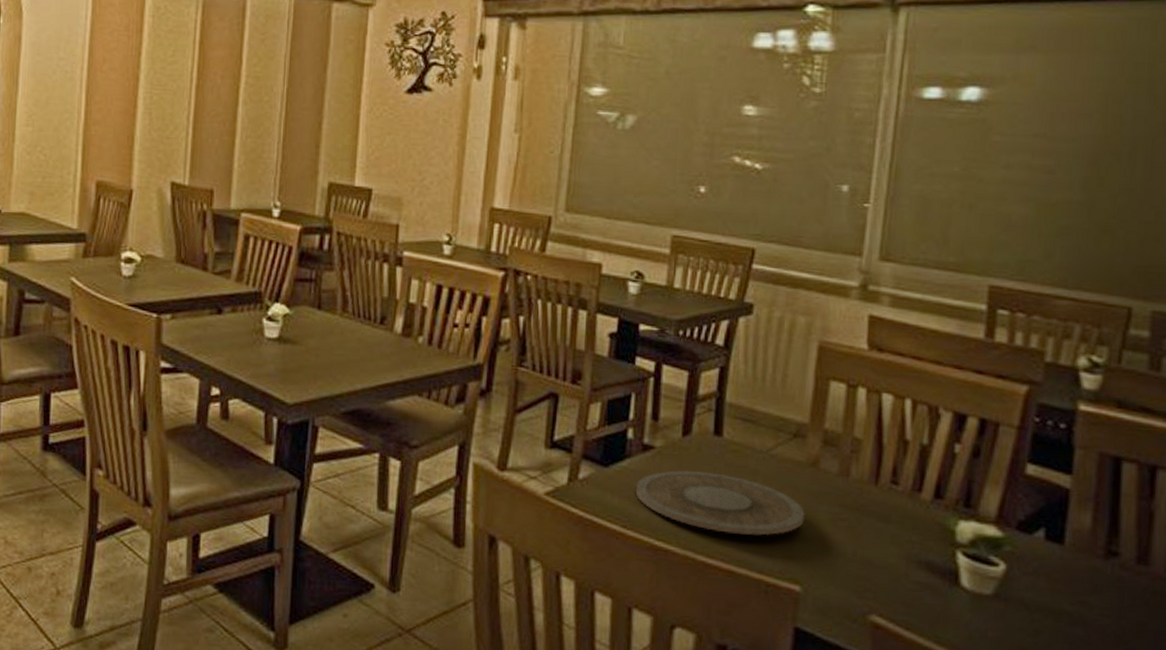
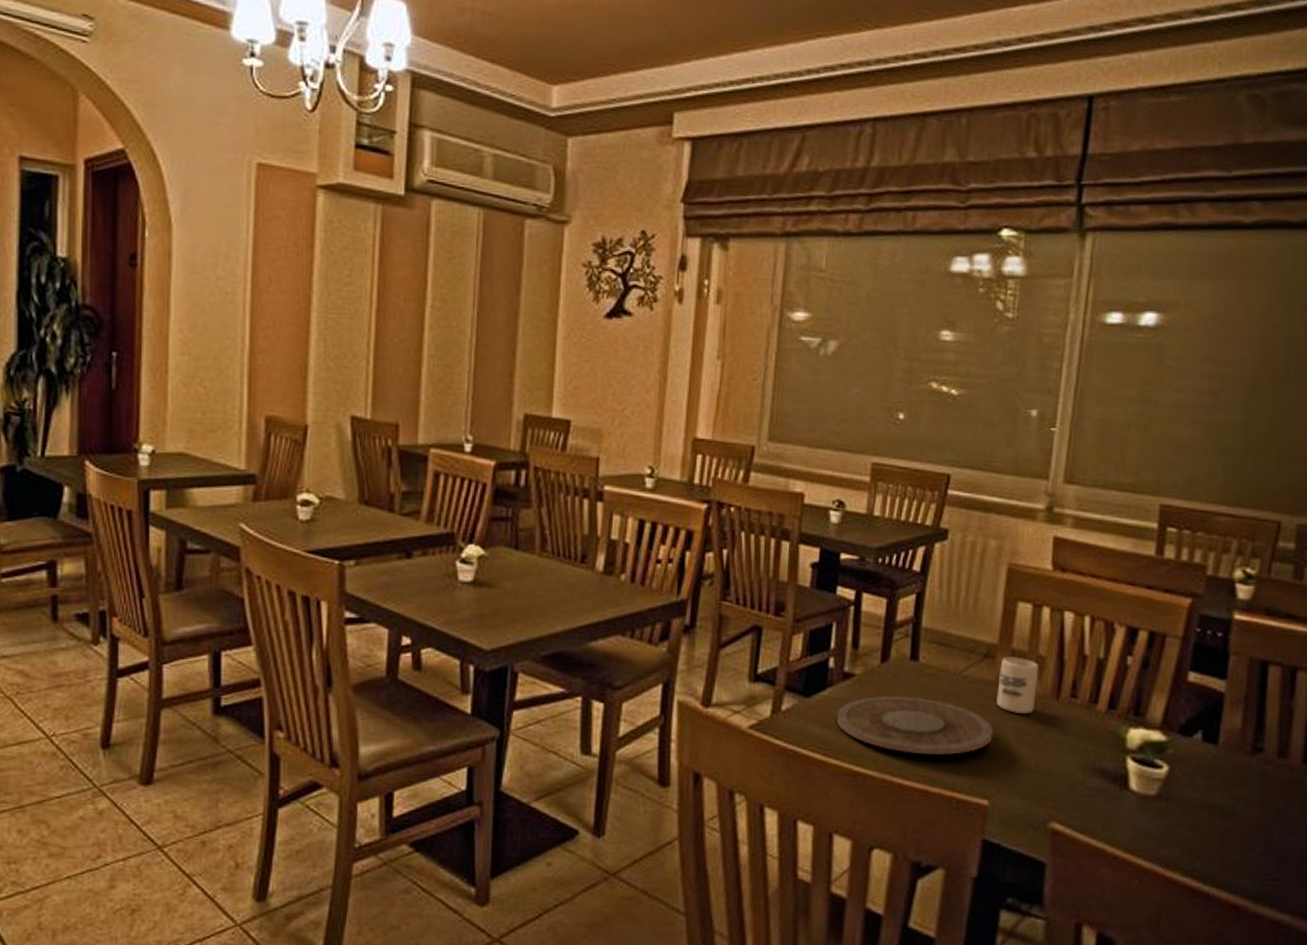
cup: none [808,437,855,499] -> present [996,657,1039,714]

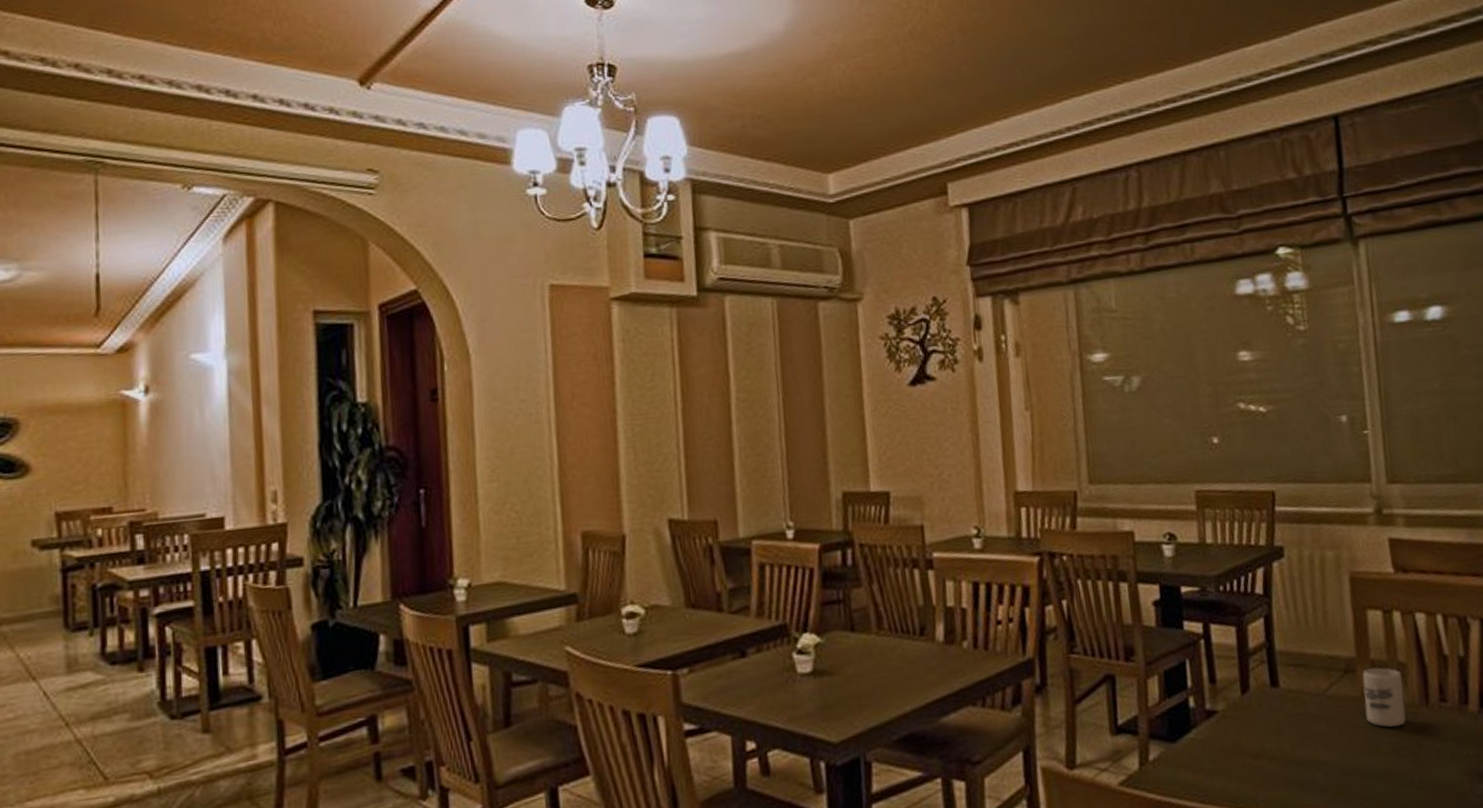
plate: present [836,695,994,755] -> none [1206,725,1371,787]

